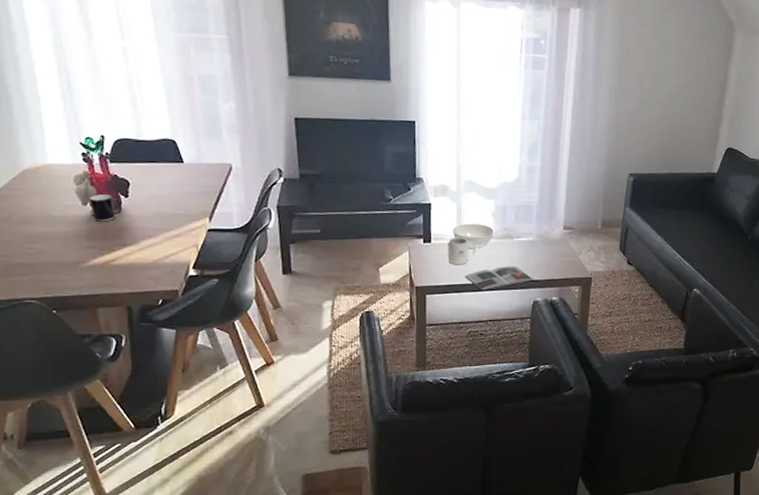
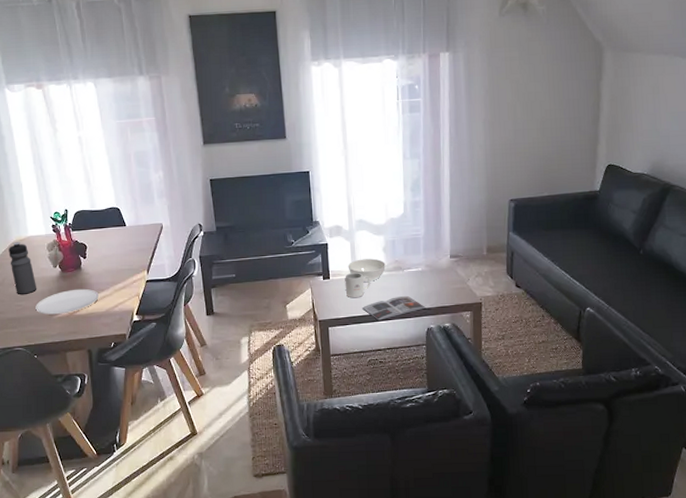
water bottle: none [18,170,59,235] -> present [8,242,37,294]
plate: none [56,233,144,262] -> present [36,288,99,315]
mug: present [88,193,122,222] -> none [57,256,82,280]

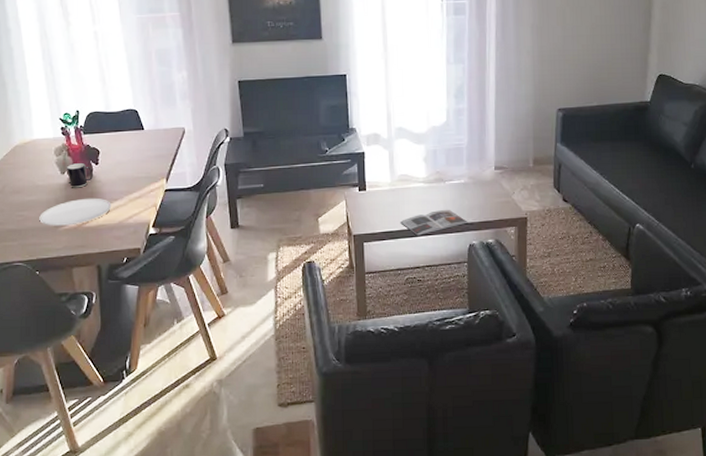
water bottle: present [8,242,37,294] -> none [10,145,42,203]
mug: none [57,256,82,280] -> present [66,162,93,188]
mug: present [345,272,370,298] -> none [382,183,409,212]
bowl: present [348,258,386,282] -> none [385,169,426,194]

